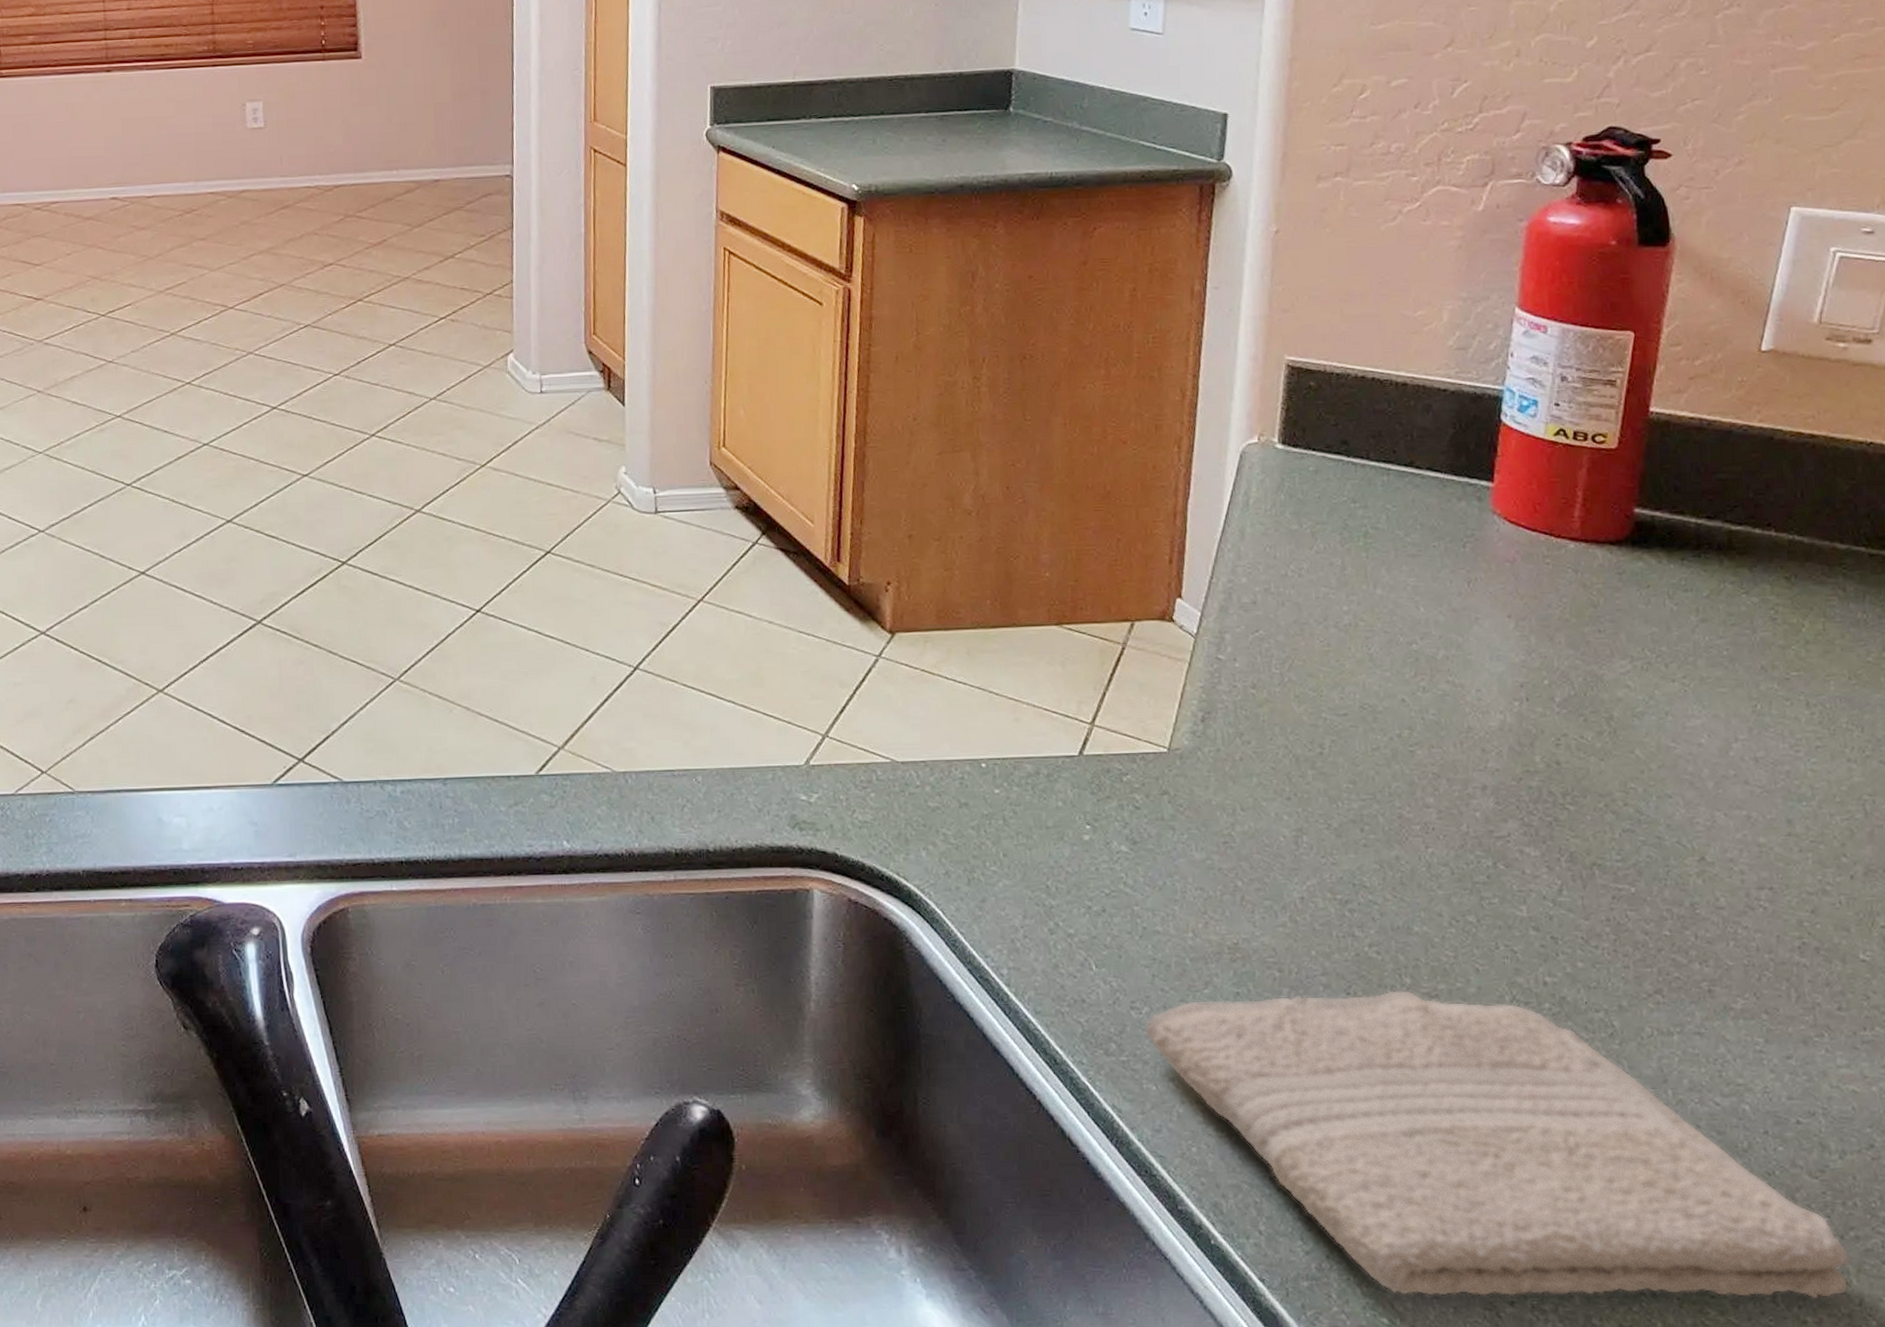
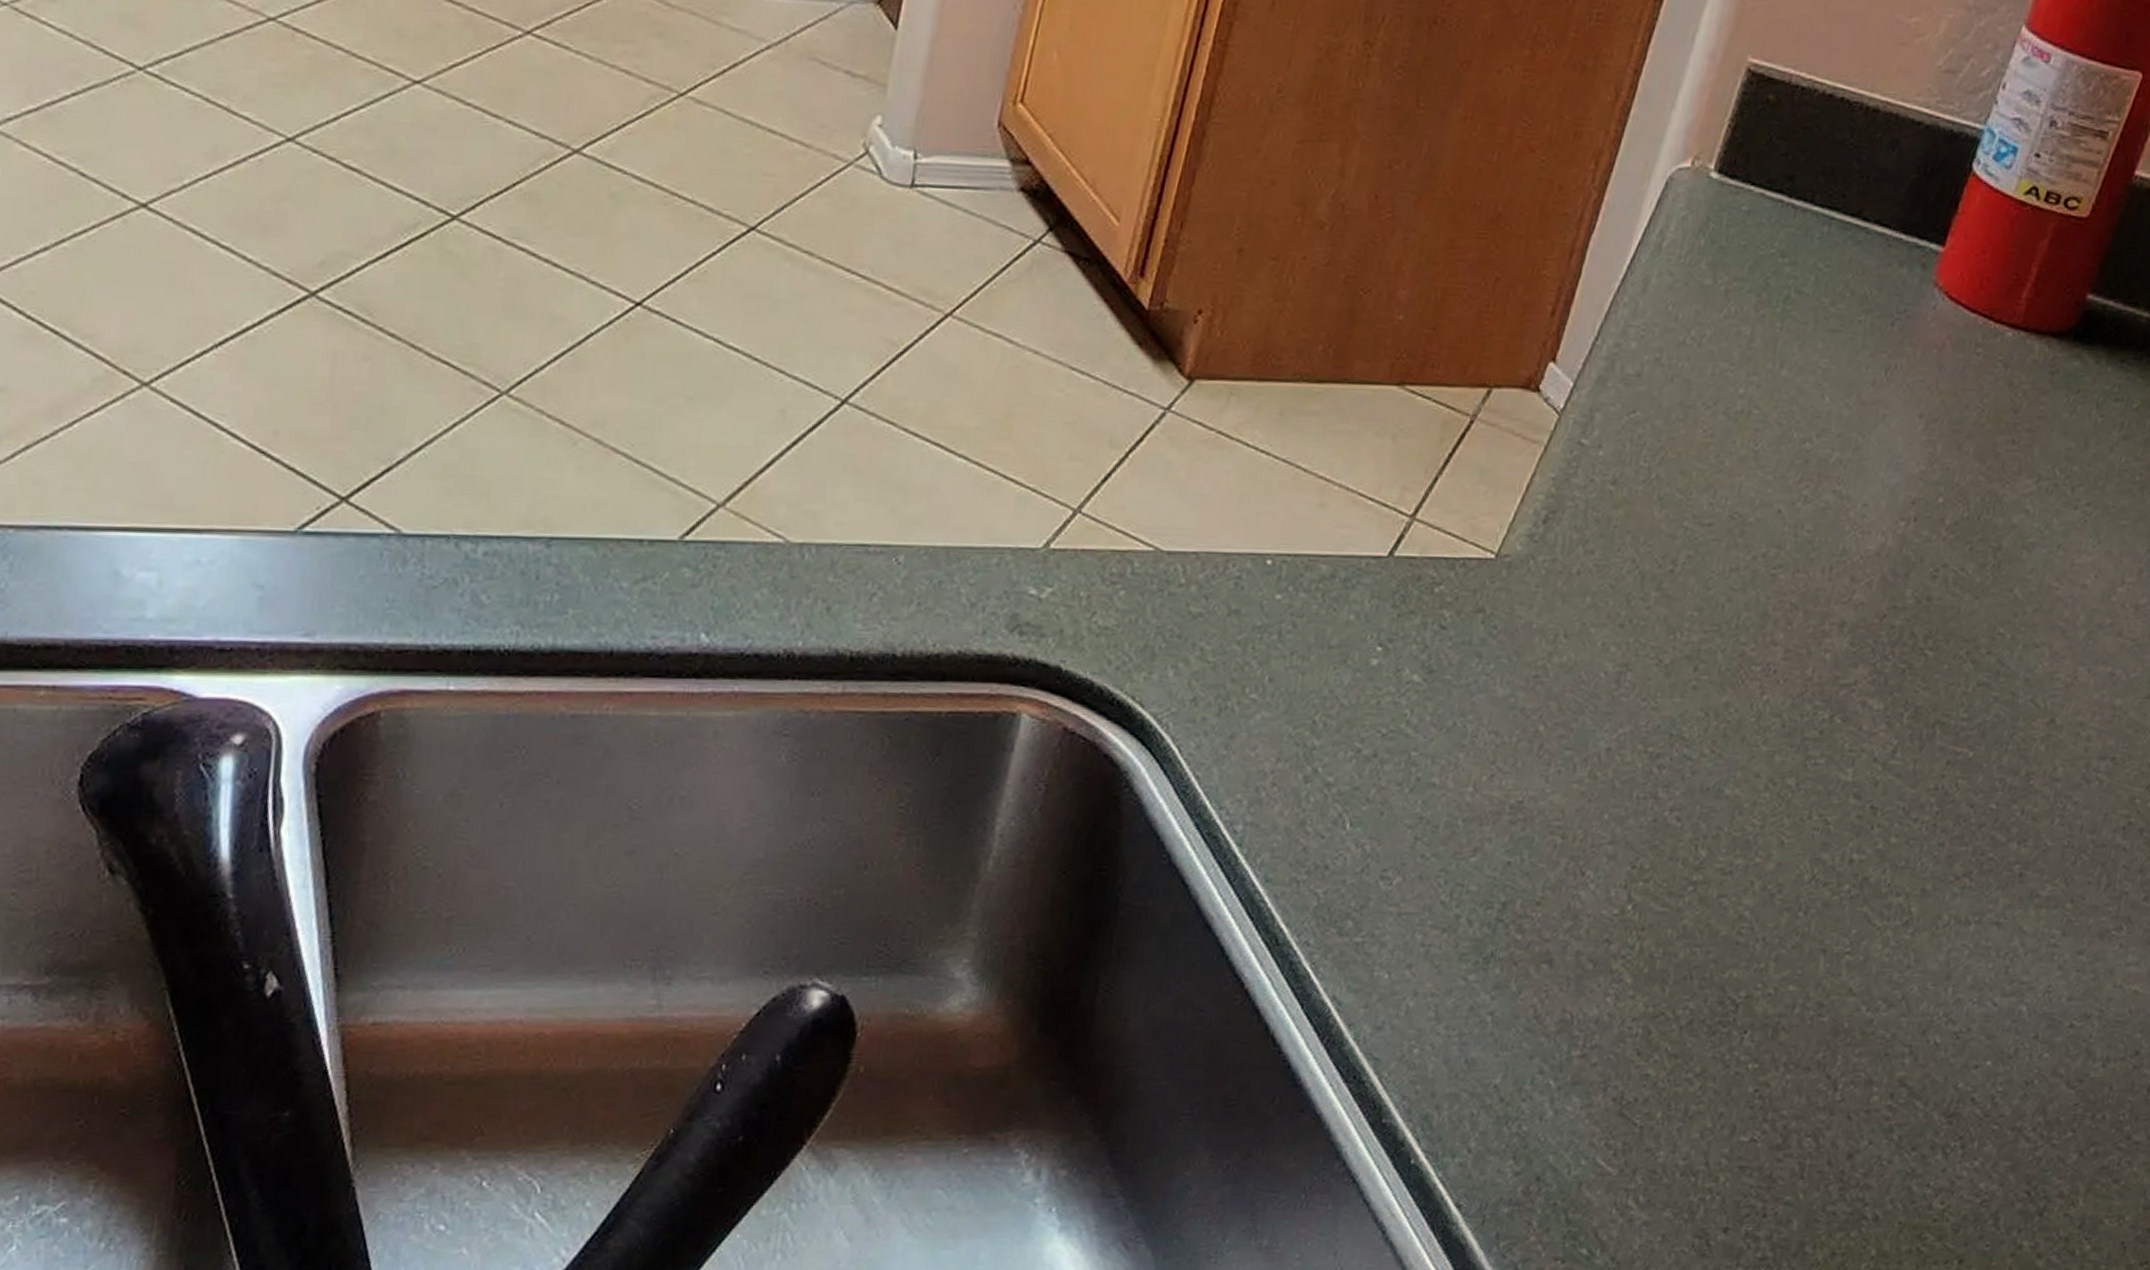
washcloth: present [1144,989,1852,1300] -> none [1389,863,2085,1223]

